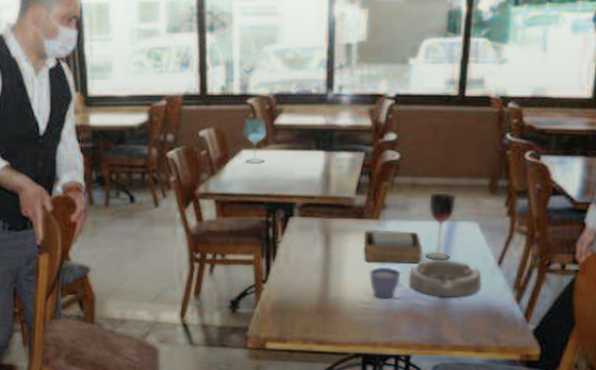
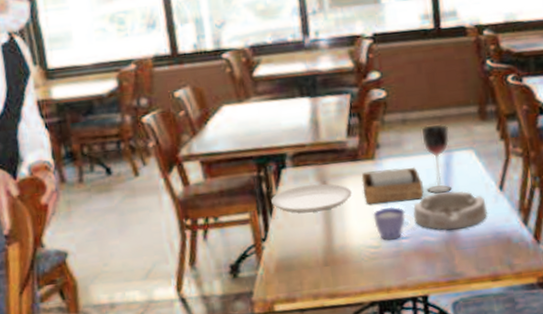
wine glass: present [243,117,268,164] -> none [221,71,249,119]
plate: none [276,236,353,262] -> present [271,183,352,213]

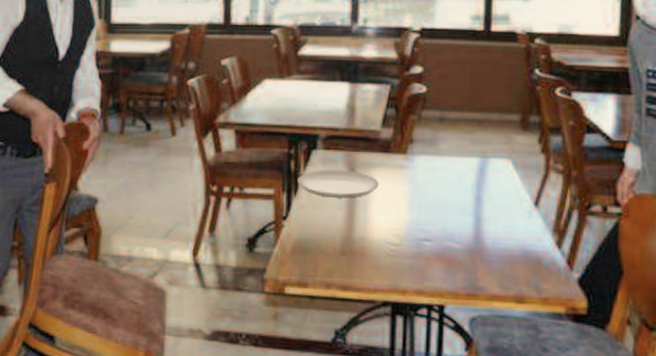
napkin holder: present [361,166,424,205] -> none [390,165,453,203]
cup: present [373,206,415,241] -> none [398,204,440,240]
ashtray: present [413,190,487,230] -> none [440,198,518,240]
wineglass: present [422,124,451,194] -> none [457,127,488,199]

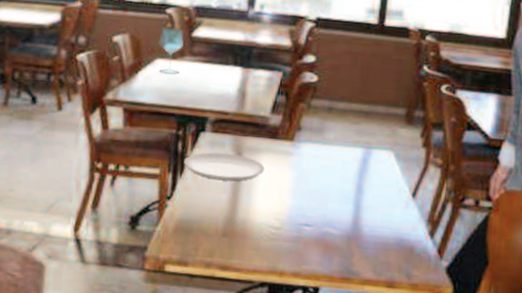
wine glass: none [266,47,291,94] -> present [159,27,185,75]

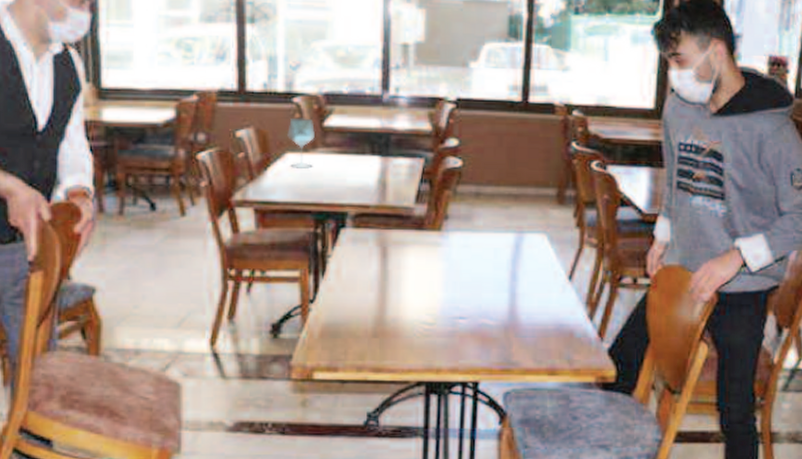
plate: present [184,152,265,182] -> none [325,249,412,278]

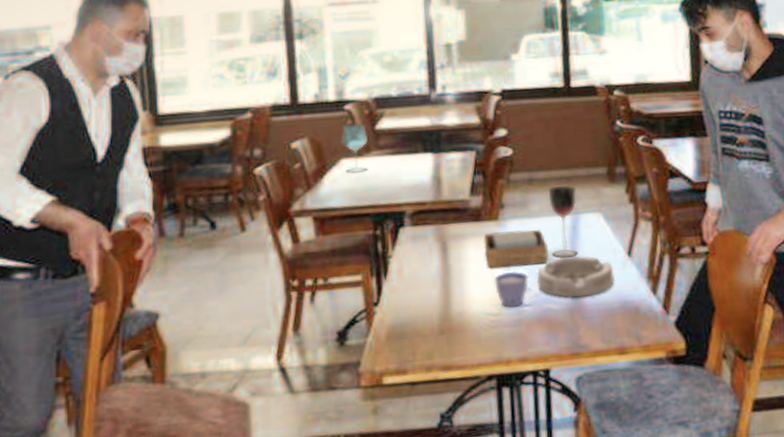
napkin holder: none [424,242,489,280] -> present [483,229,549,269]
cup: none [432,283,475,318] -> present [494,270,539,308]
ashtray: none [475,274,552,316] -> present [537,255,615,298]
wineglass: none [492,202,524,275] -> present [549,185,578,259]

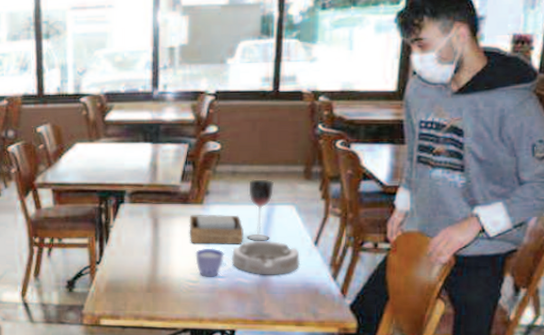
wine glass: present [341,123,369,173] -> none [77,114,99,156]

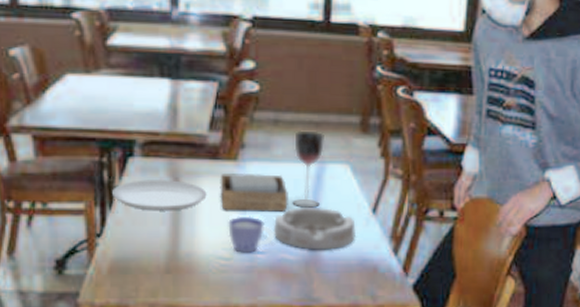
plate: none [108,220,179,244] -> present [112,180,207,211]

